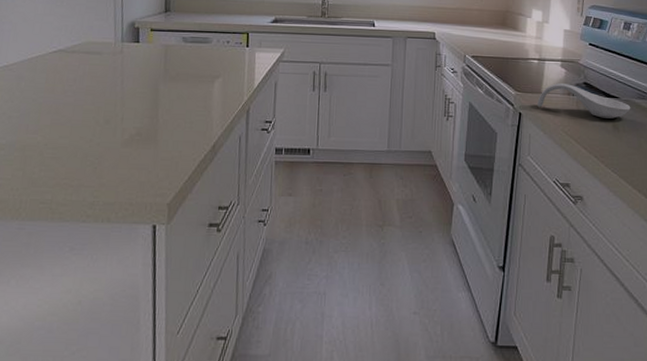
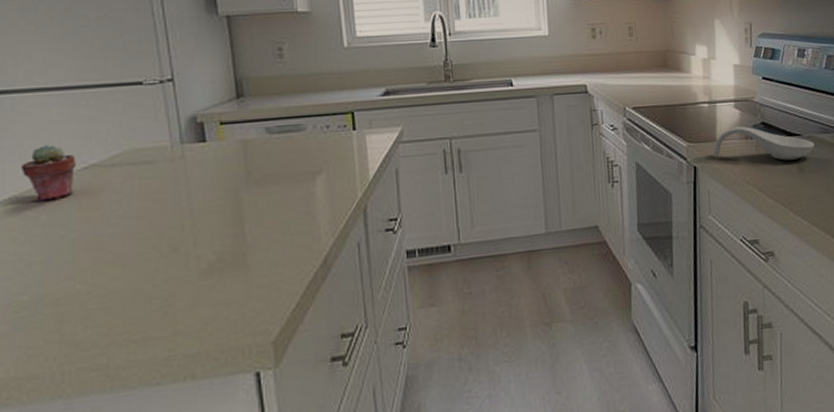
potted succulent: none [12,30,50,73] -> present [21,144,77,202]

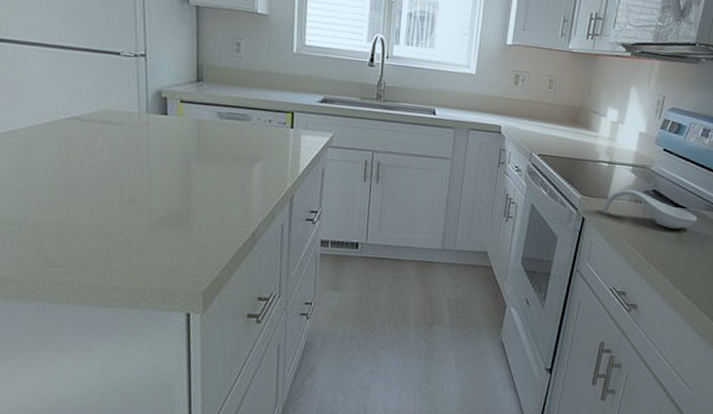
potted succulent: present [21,144,77,202] -> none [17,92,62,141]

